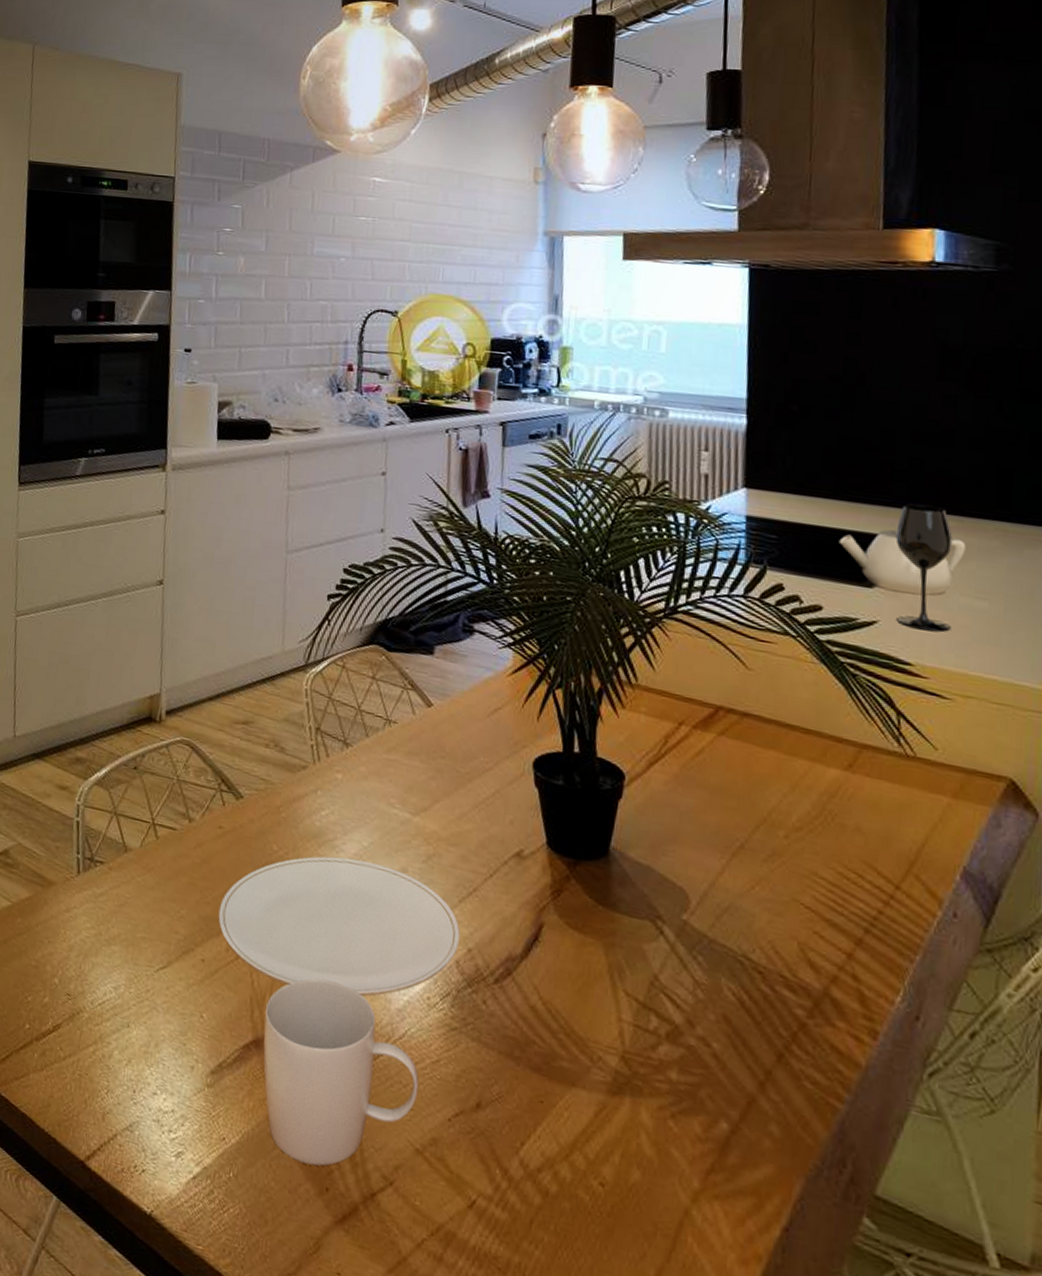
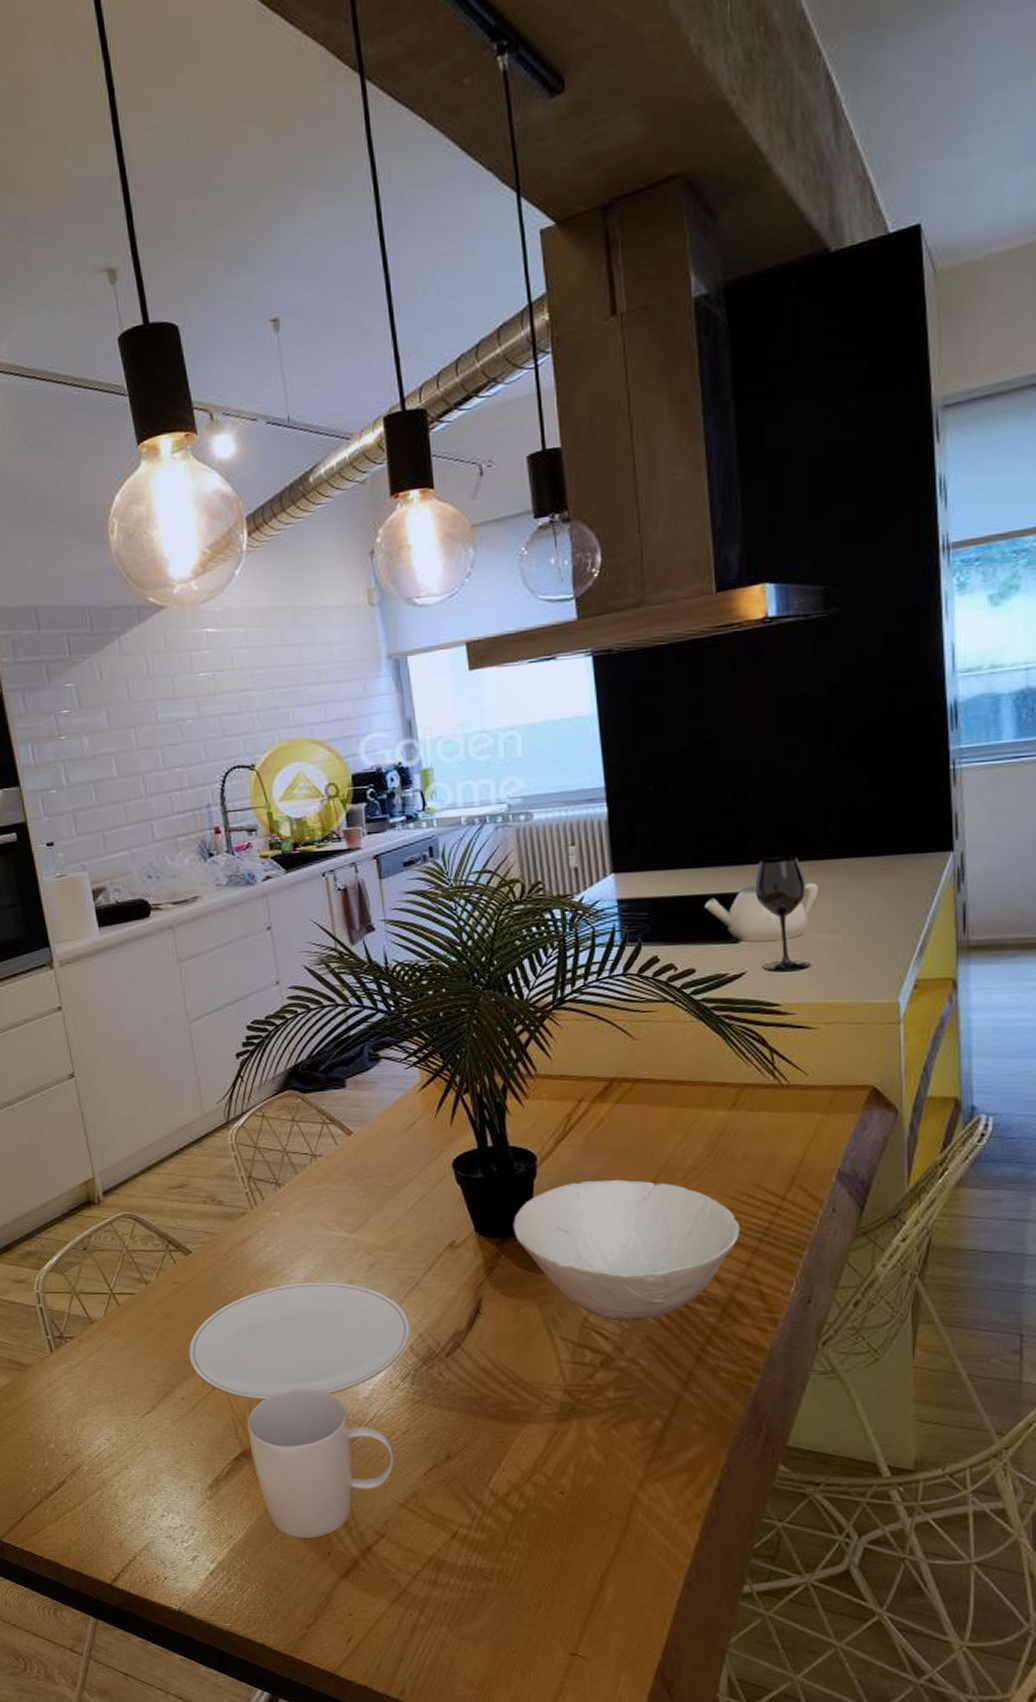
bowl: none [588,813,845,995] -> present [513,1179,740,1322]

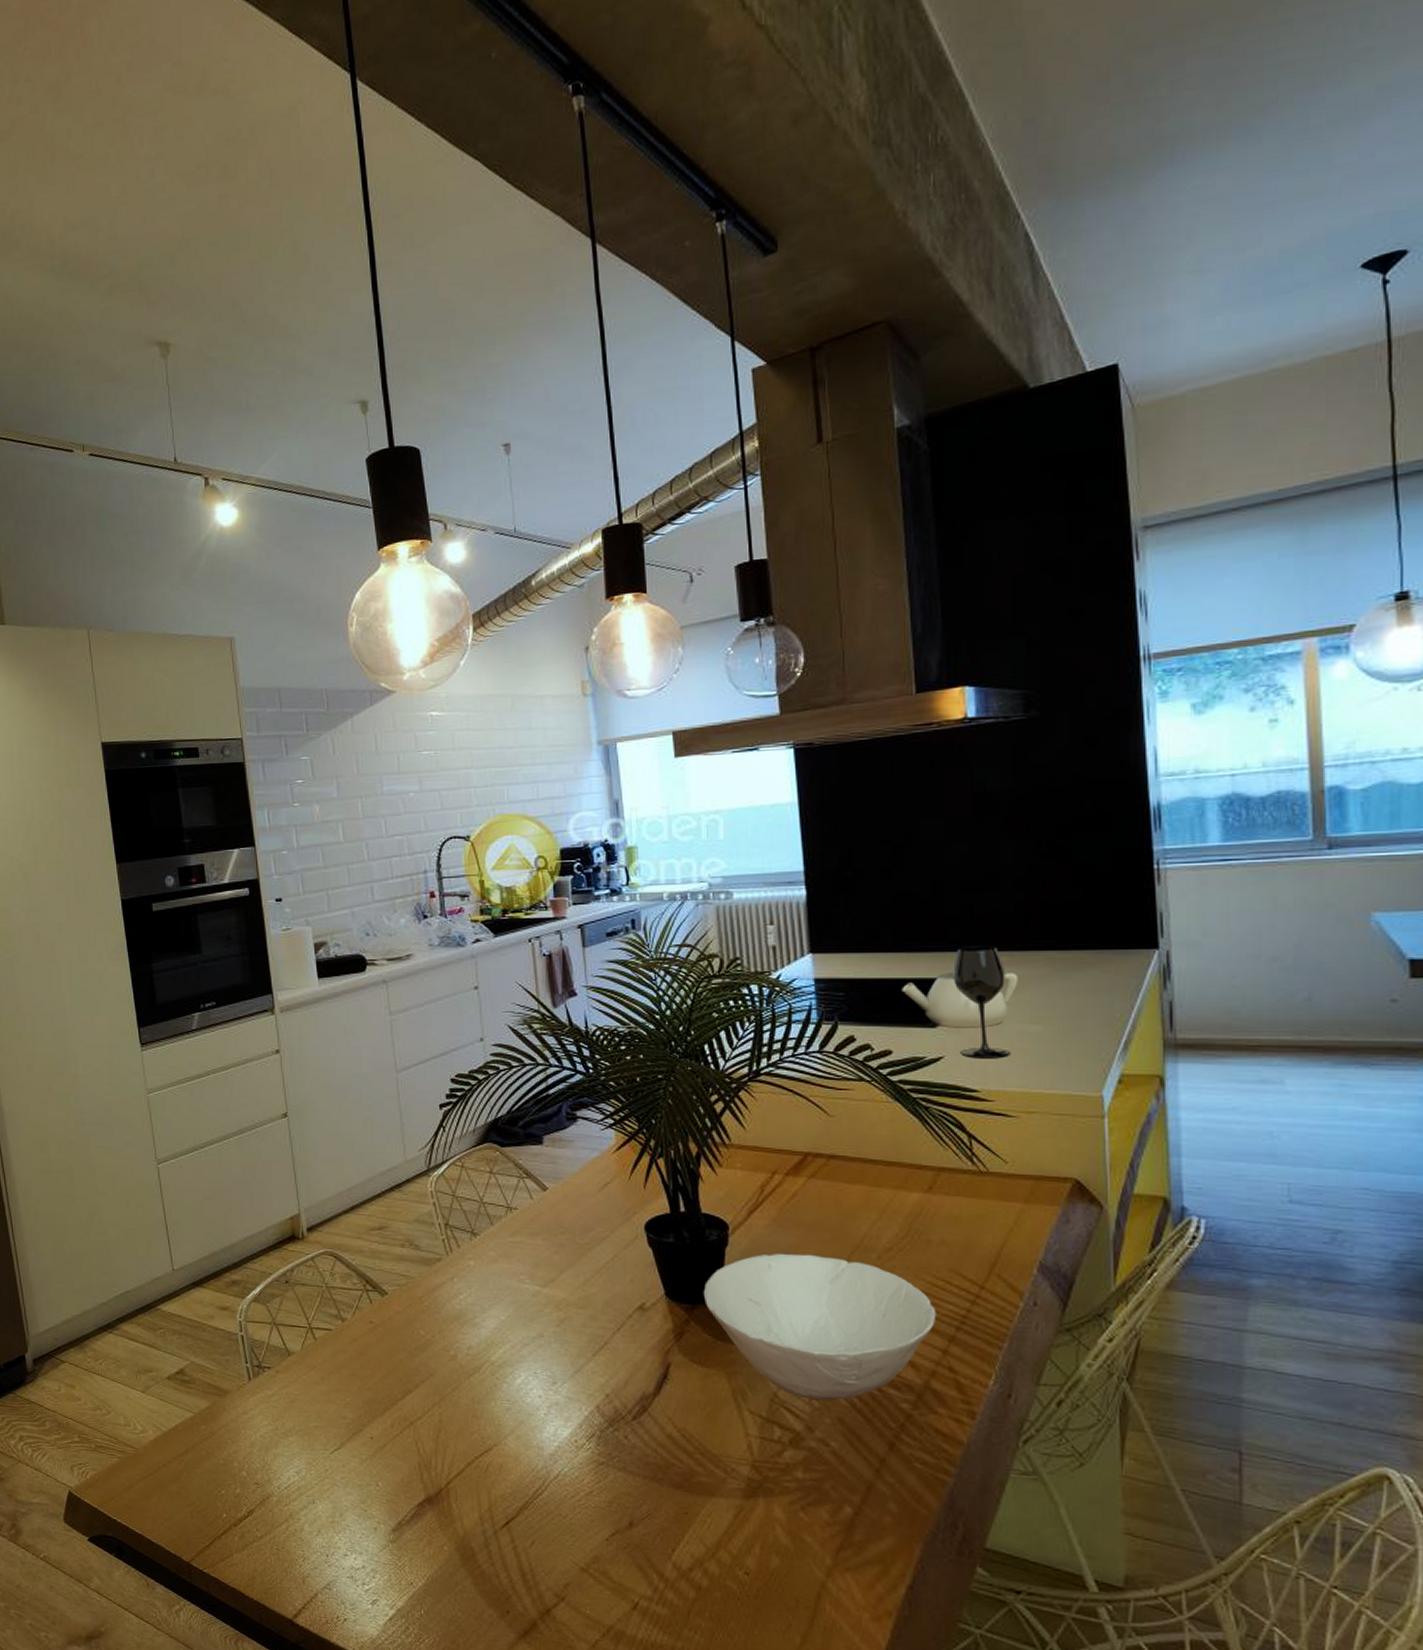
plate: present [188,1281,410,1400] -> none [379,1332,597,1448]
mug: present [247,1388,395,1538] -> none [432,1438,577,1595]

